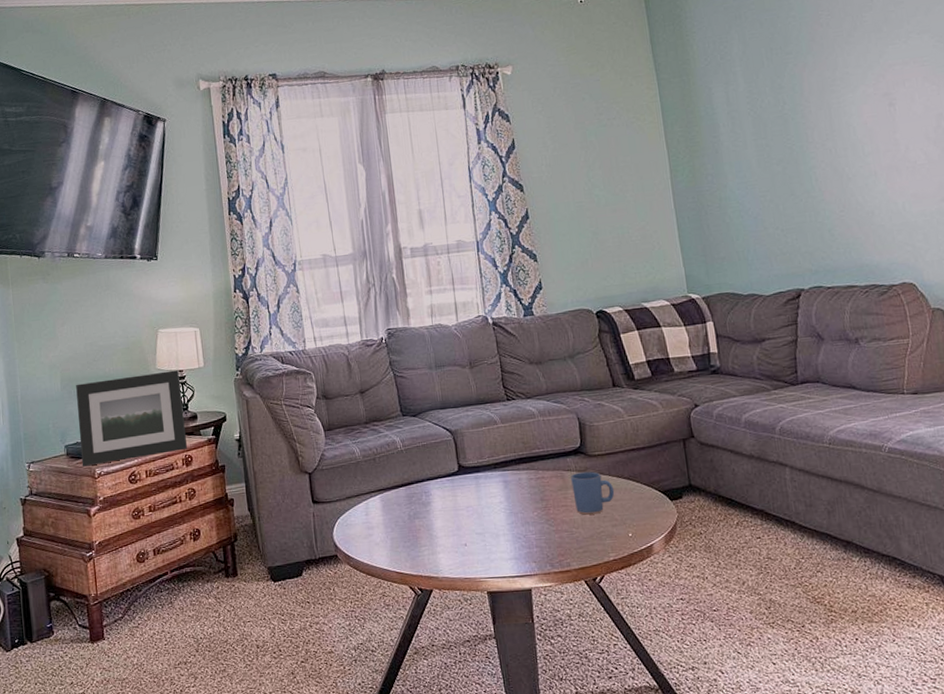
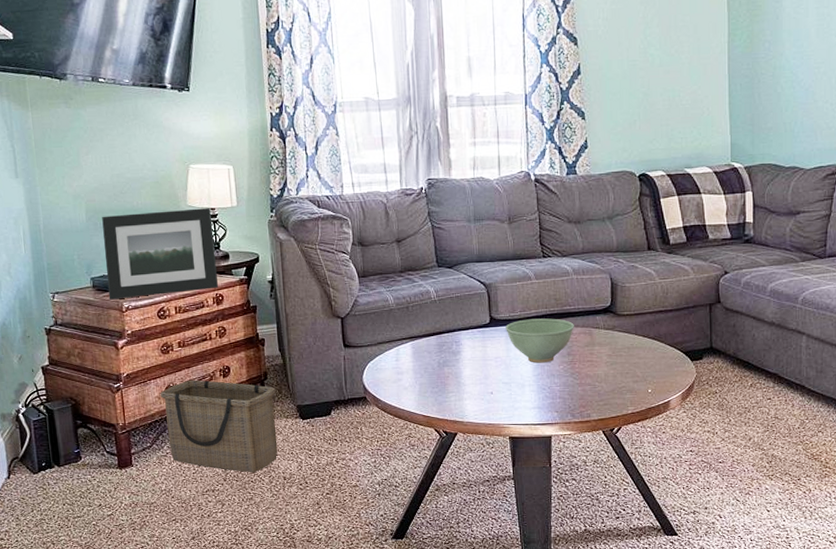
basket: none [131,544,250,642] -> present [160,379,278,473]
bowl: none [474,462,545,511] -> present [505,318,574,363]
mug: present [571,471,615,515] -> none [599,330,639,370]

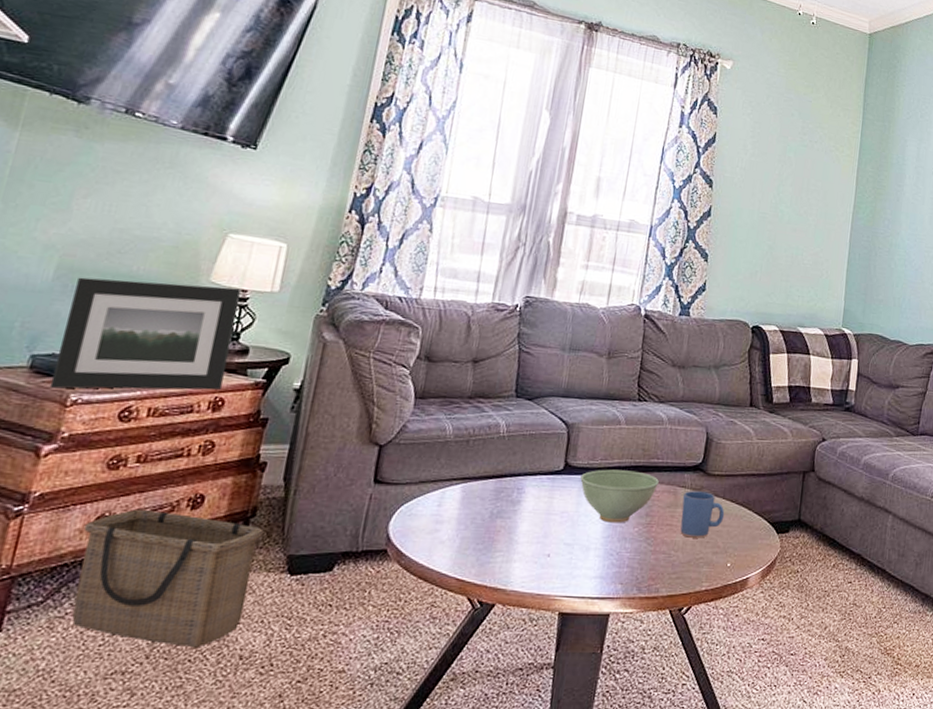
mug: none [599,330,639,370] -> present [680,491,725,538]

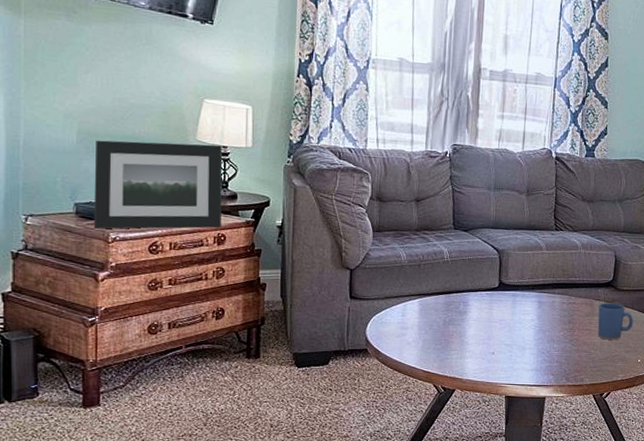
basket: present [72,508,264,648] -> none [141,319,272,419]
bowl: present [580,469,659,523] -> none [513,286,578,329]

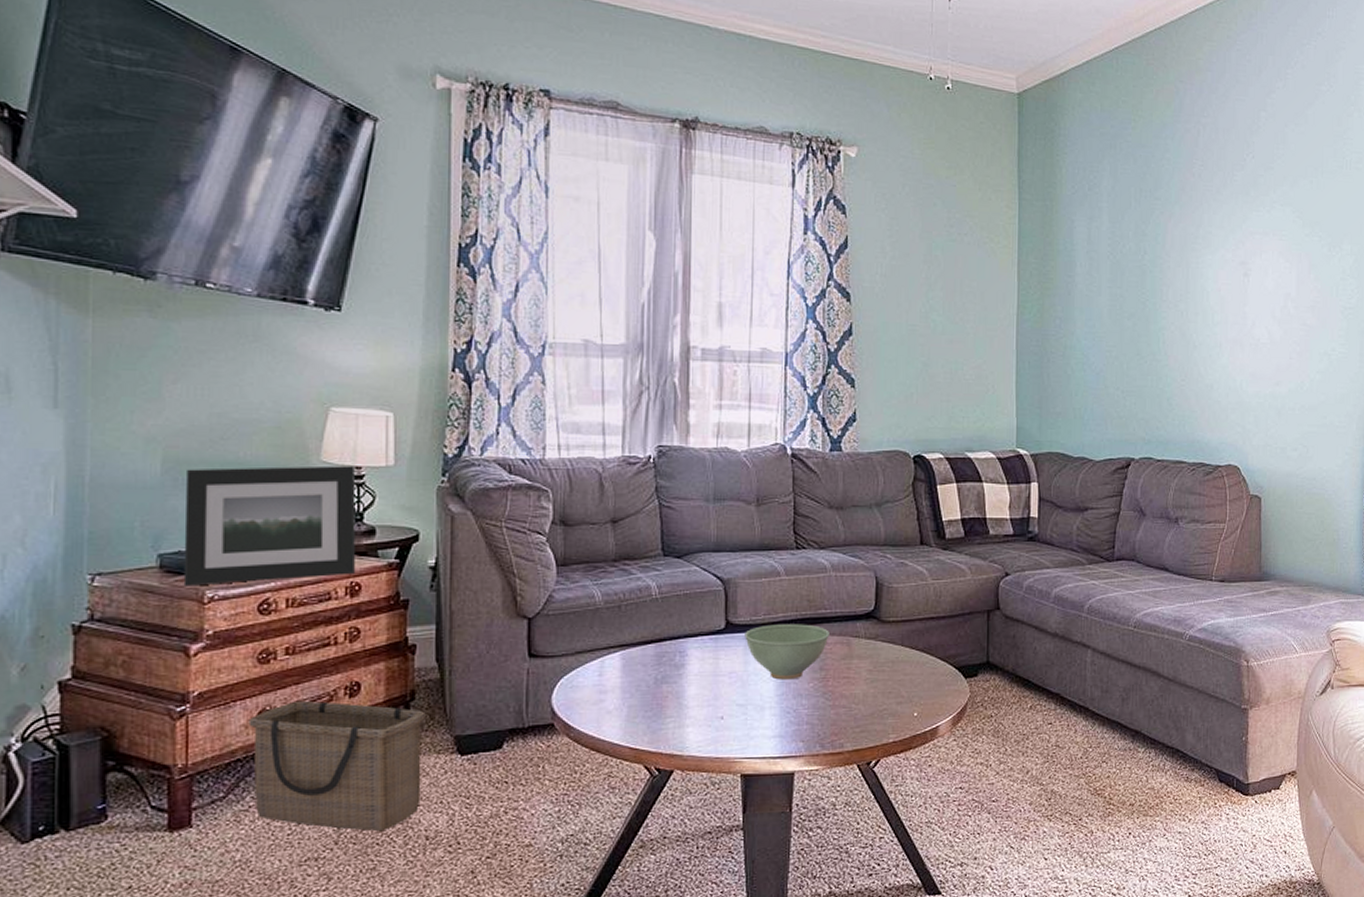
basket: none [141,319,272,419] -> present [248,700,426,832]
bowl: none [513,286,578,329] -> present [745,624,829,680]
mug: present [598,303,634,340] -> none [858,640,905,689]

